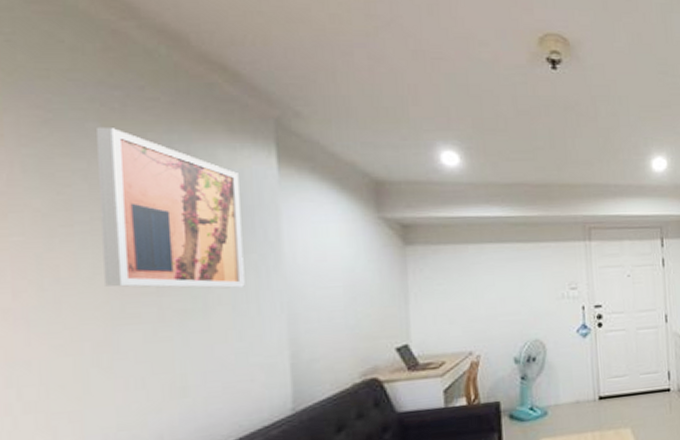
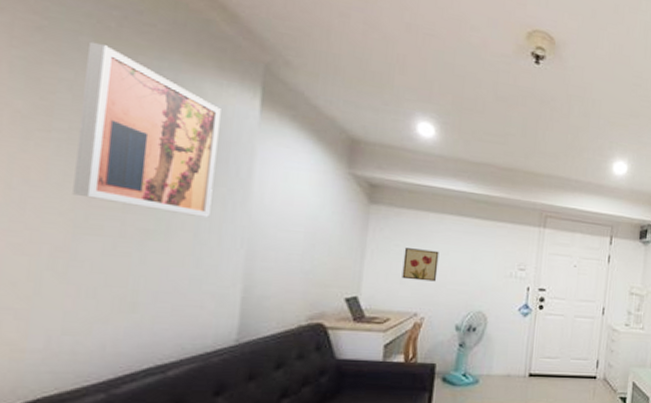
wall art: none [448,283,487,319] -> present [402,248,440,282]

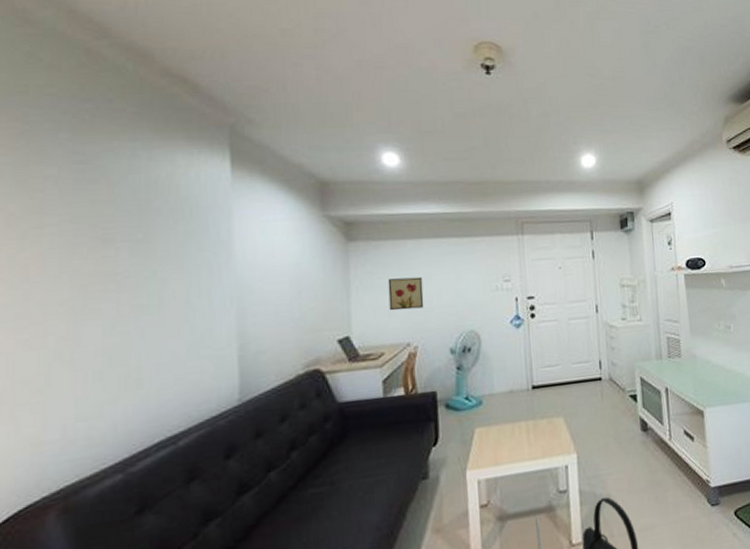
wall art: present [72,41,221,218] -> none [67,136,198,285]

